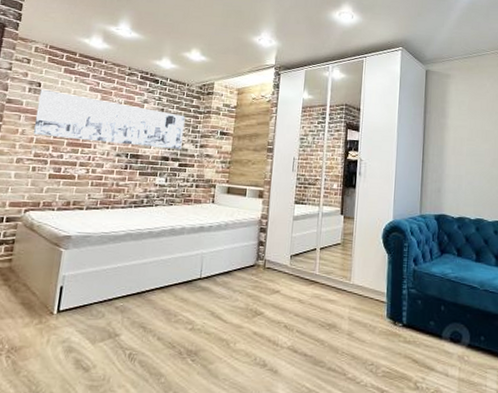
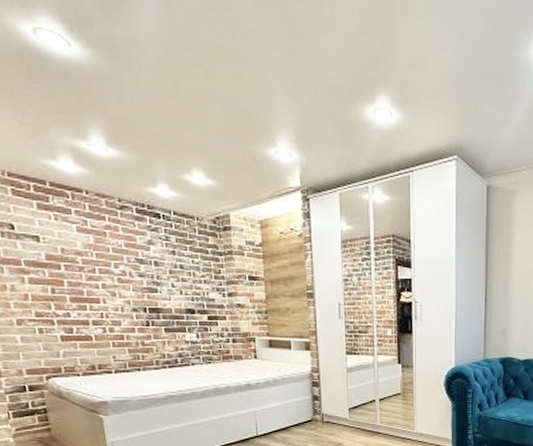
wall art: present [32,89,186,150] -> none [15,232,207,300]

